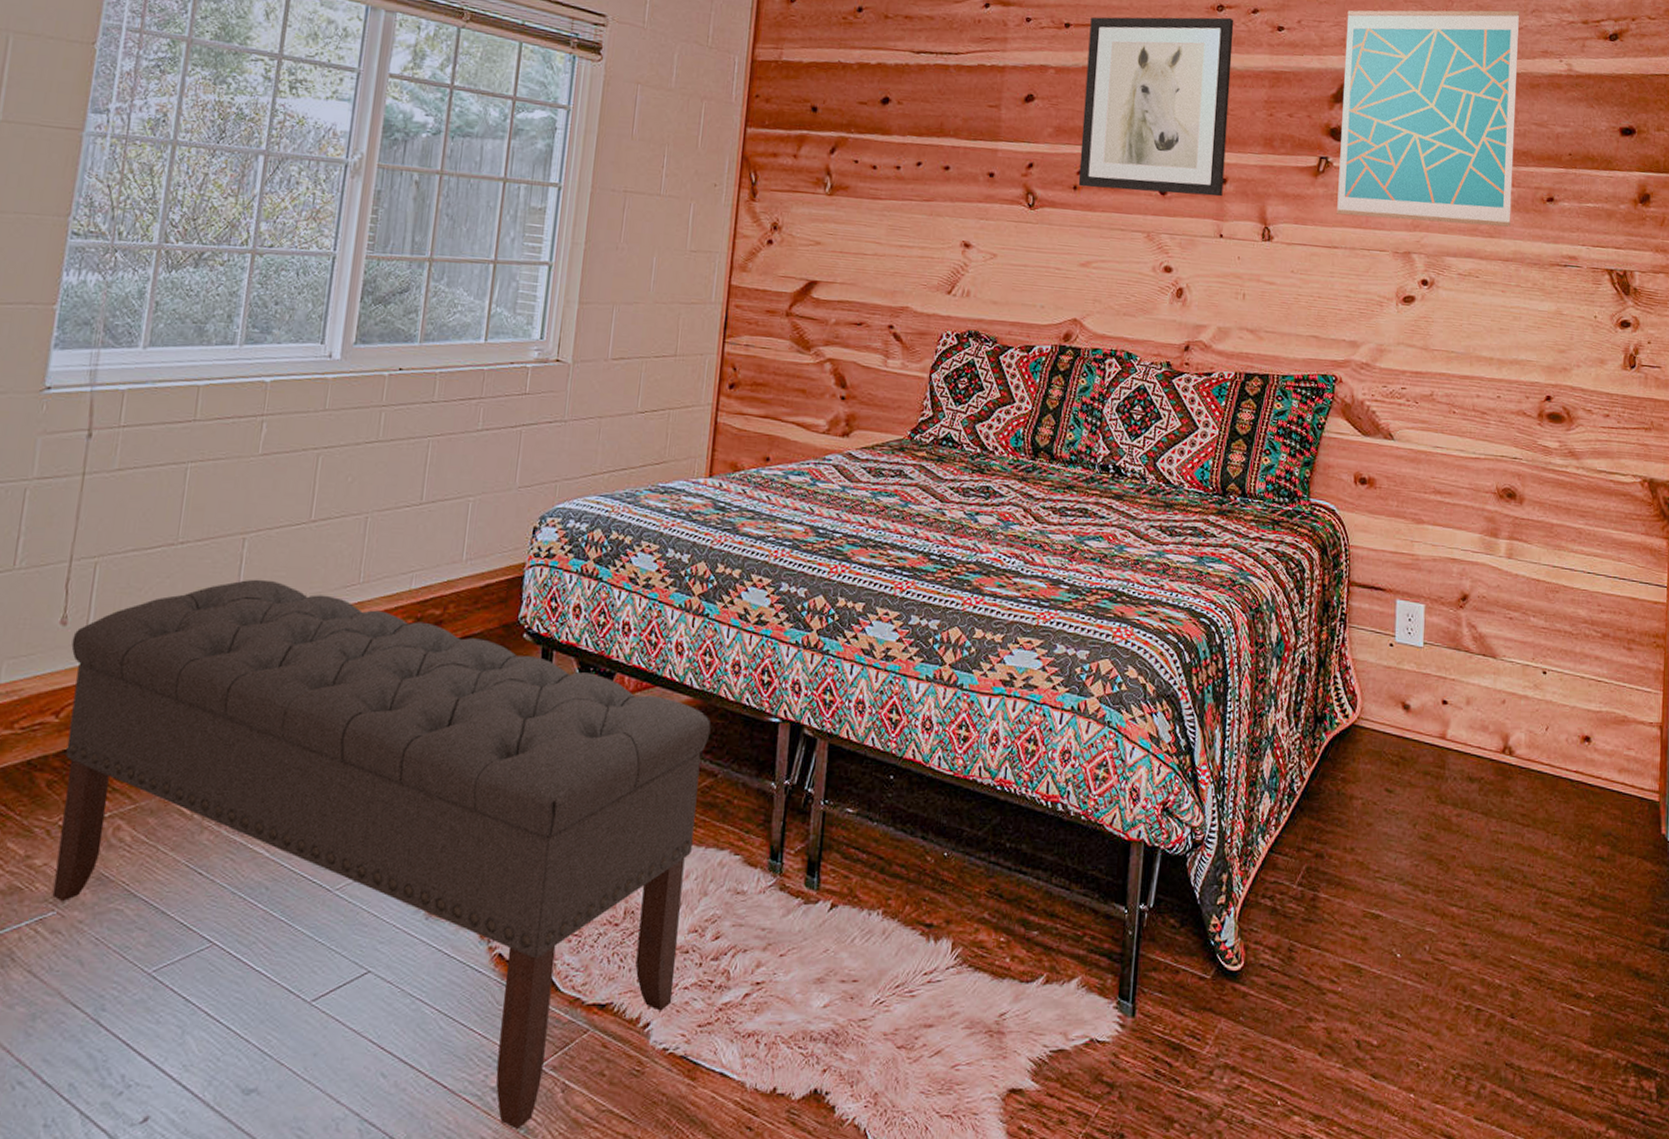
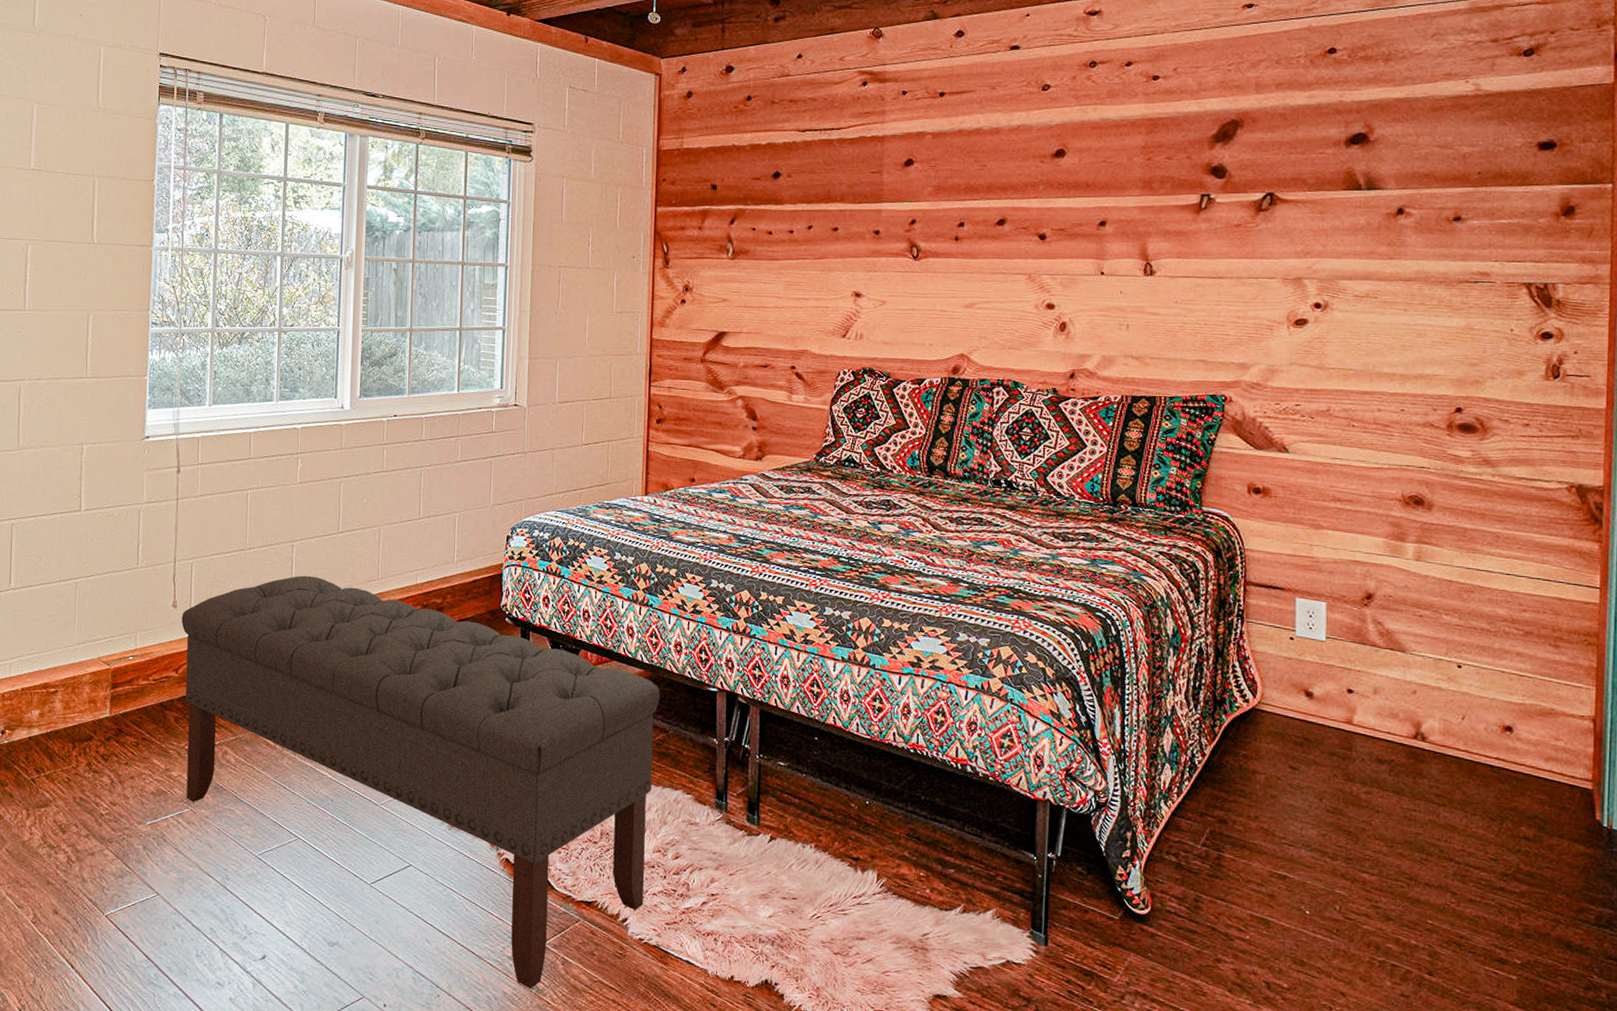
wall art: present [1078,17,1234,197] -> none [959,72,1108,238]
wall art: present [1337,10,1519,227] -> none [1221,36,1417,249]

